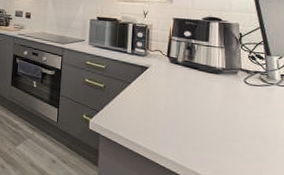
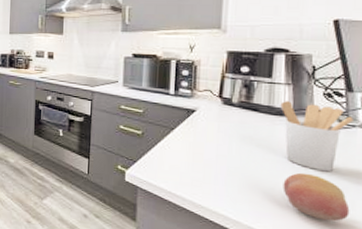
utensil holder: none [215,61,272,123] -> present [280,101,353,172]
fruit: none [219,123,272,166] -> present [283,172,350,222]

